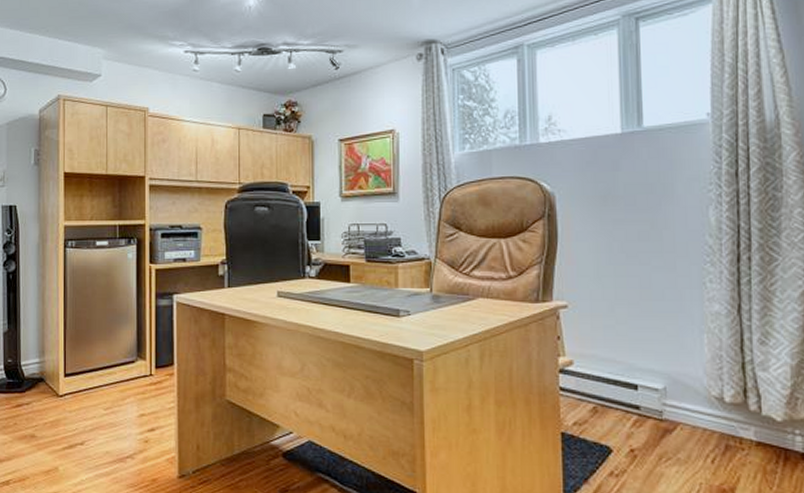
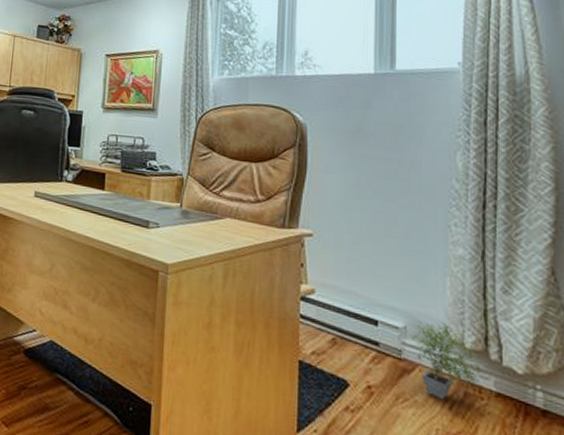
potted plant: none [670,379,742,455] -> present [410,320,482,400]

